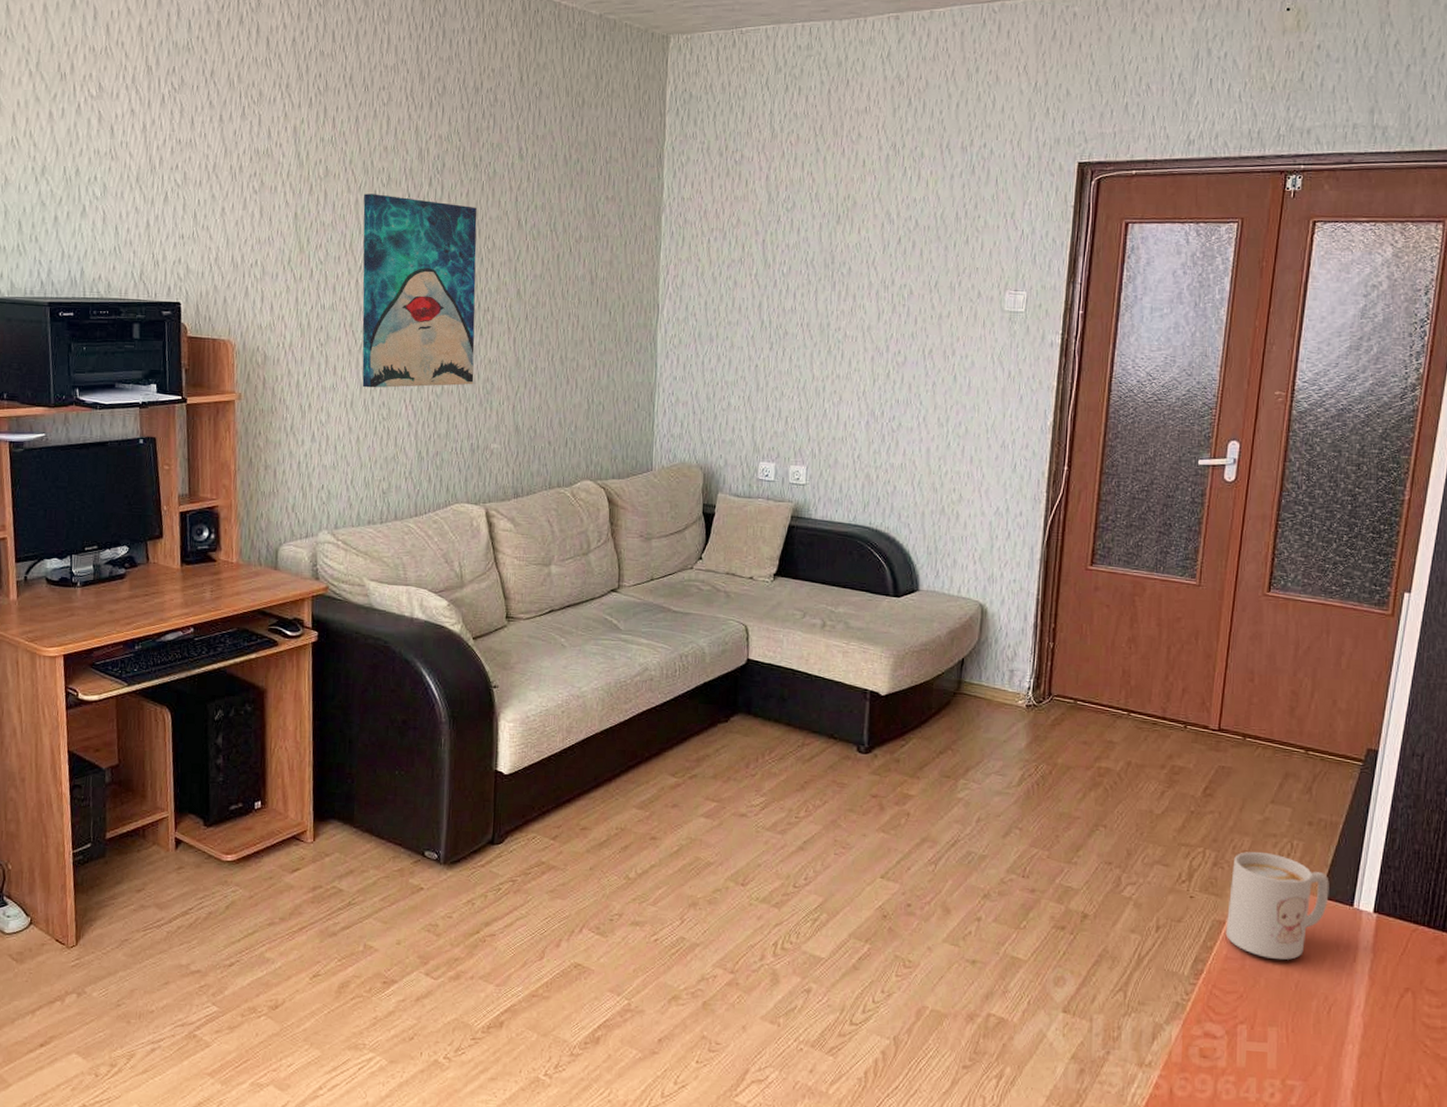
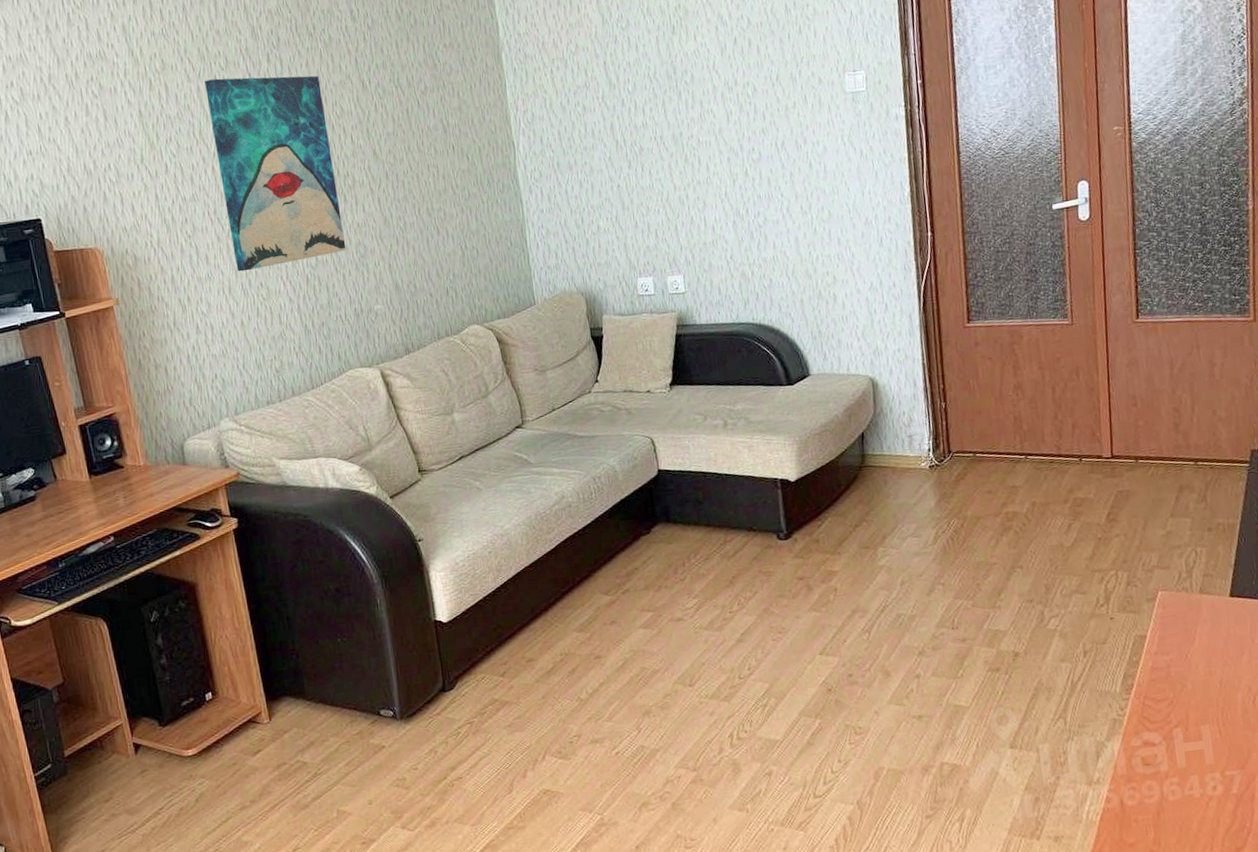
mug: present [1225,851,1329,960] -> none [1145,564,1238,662]

